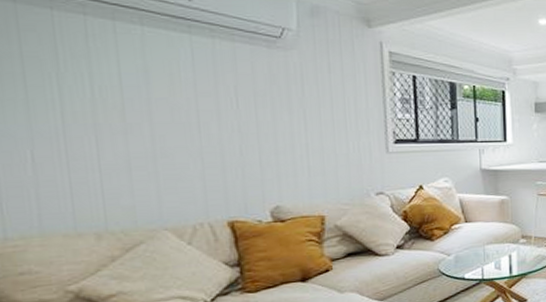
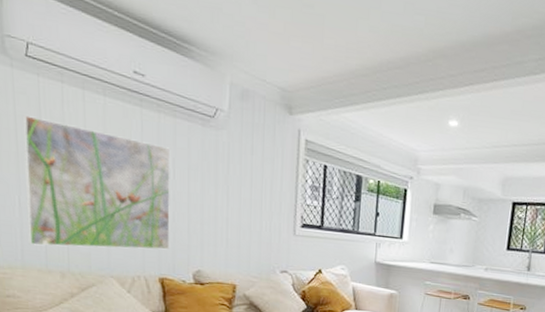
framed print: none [32,55,239,206] -> present [23,115,171,250]

